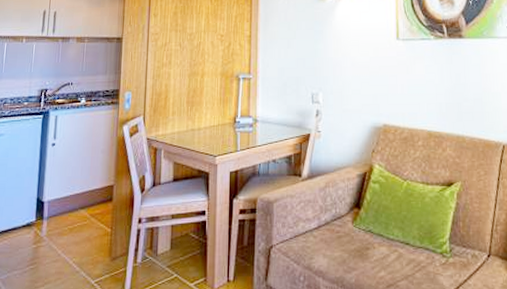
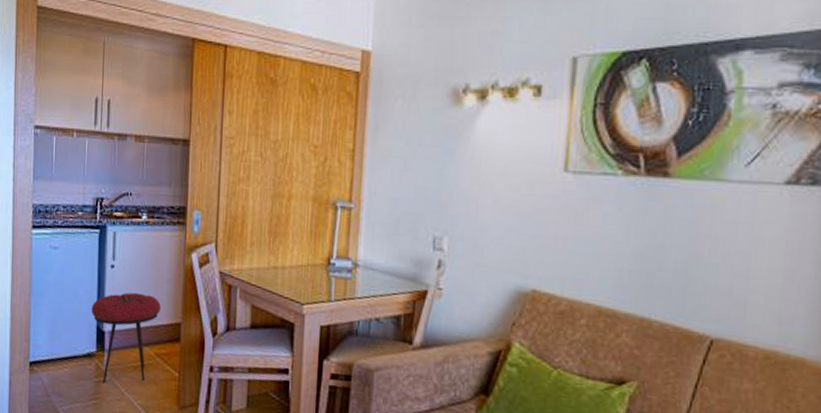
stool: none [32,164,96,248] -> present [91,292,161,384]

